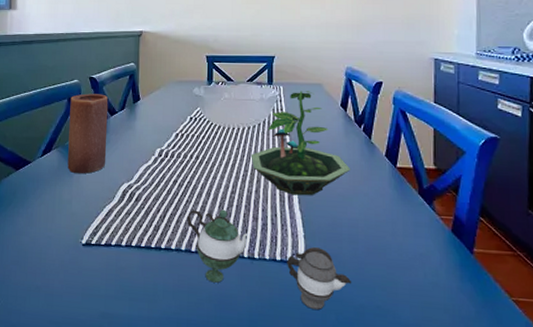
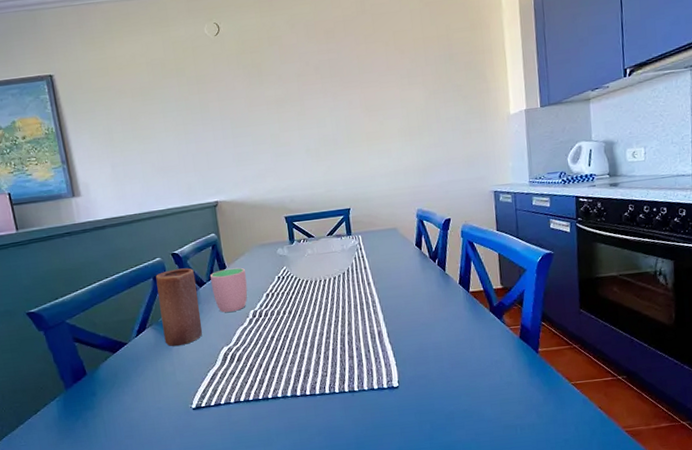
cup: none [122,101,158,147] -> present [210,267,248,313]
teapot: present [186,209,352,311] -> none [288,354,441,424]
terrarium: present [250,91,351,196] -> none [339,236,431,332]

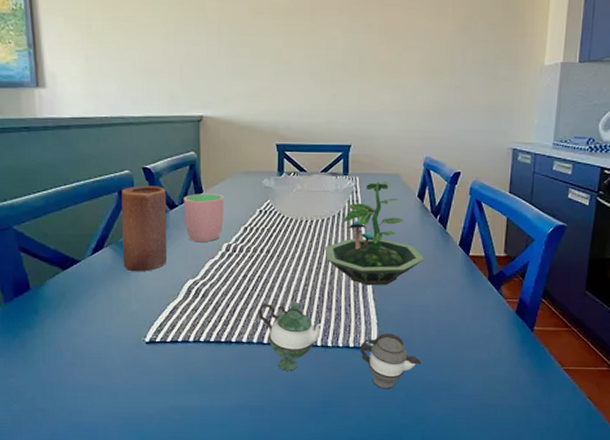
teapot: none [288,354,441,424] -> present [258,302,422,390]
terrarium: none [339,236,431,332] -> present [324,181,426,286]

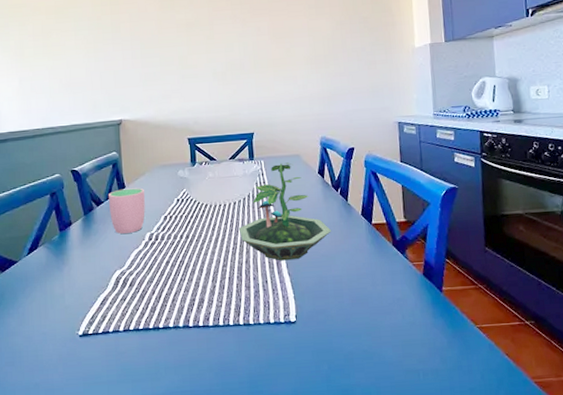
candle: present [121,186,167,271] -> none [53,185,96,267]
teapot: present [258,302,422,390] -> none [182,283,341,363]

